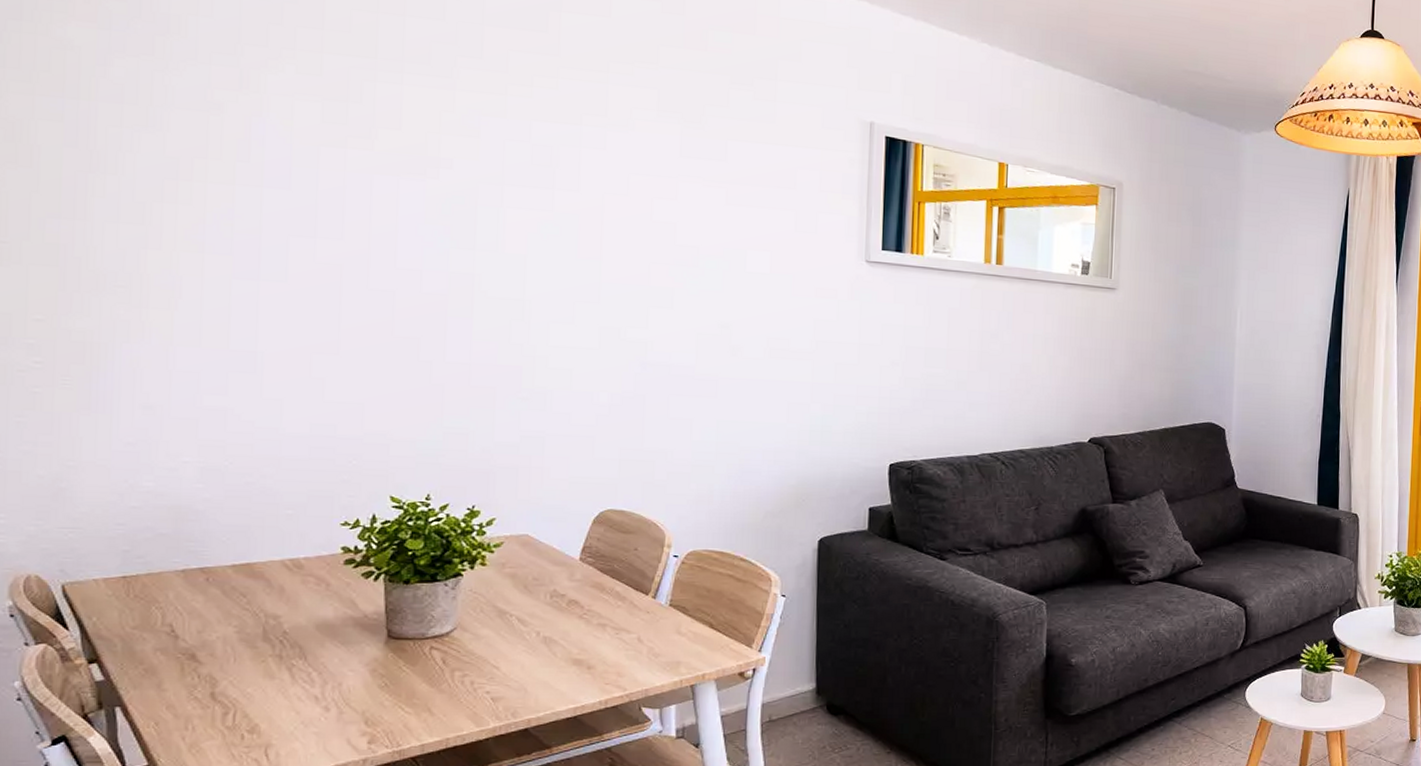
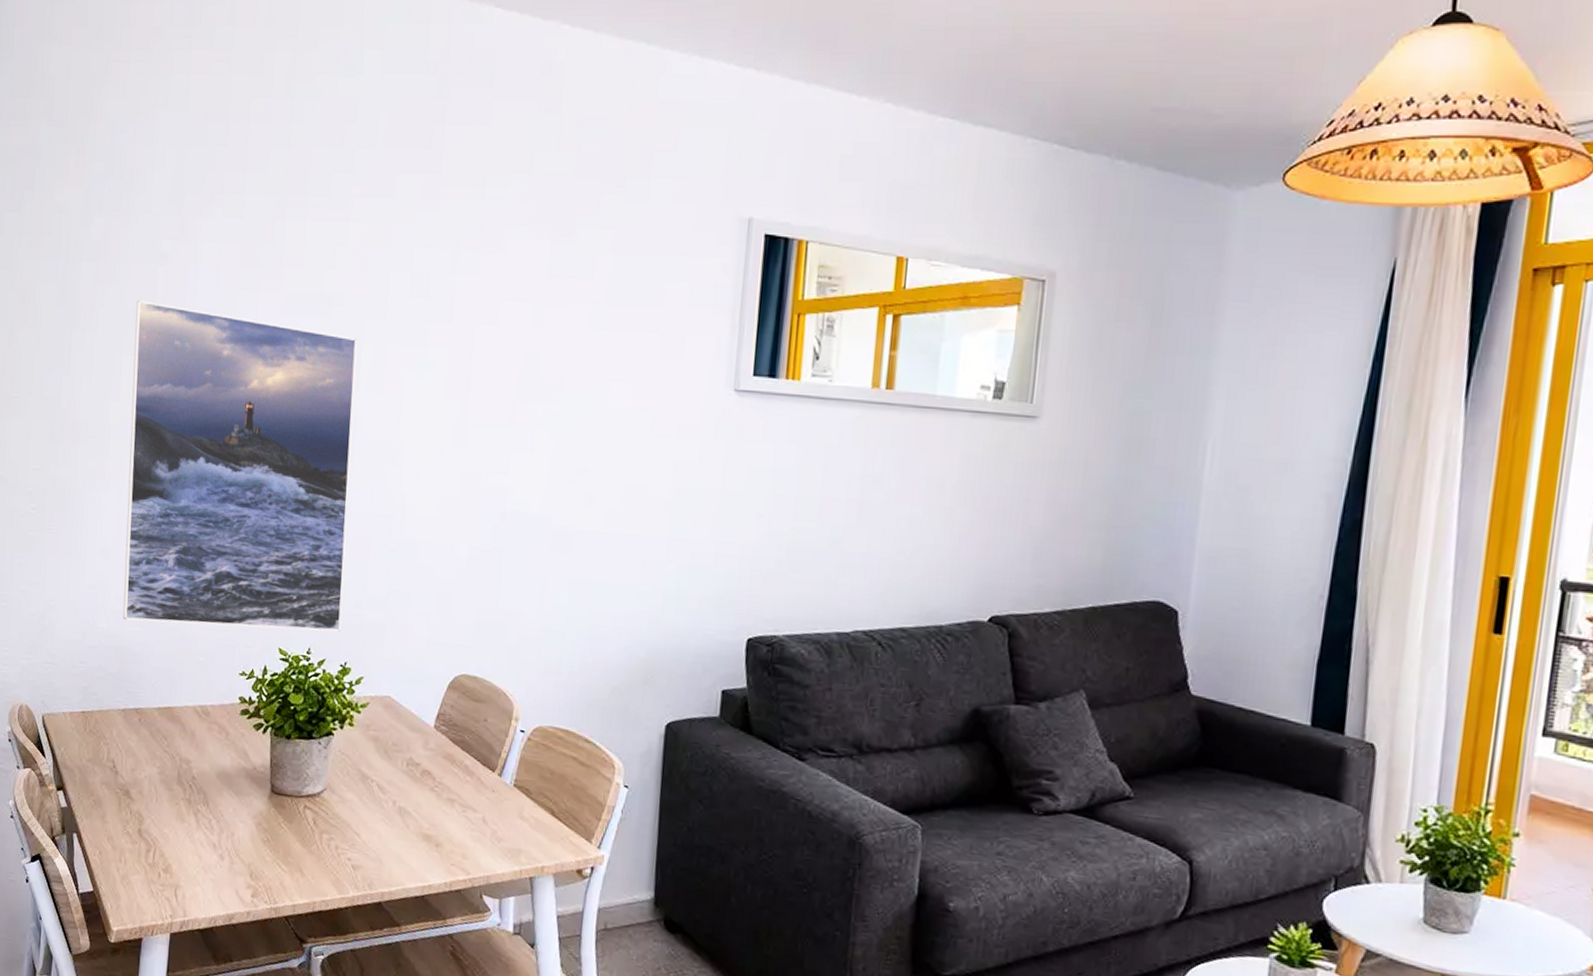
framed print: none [177,147,471,478] -> present [123,299,357,632]

